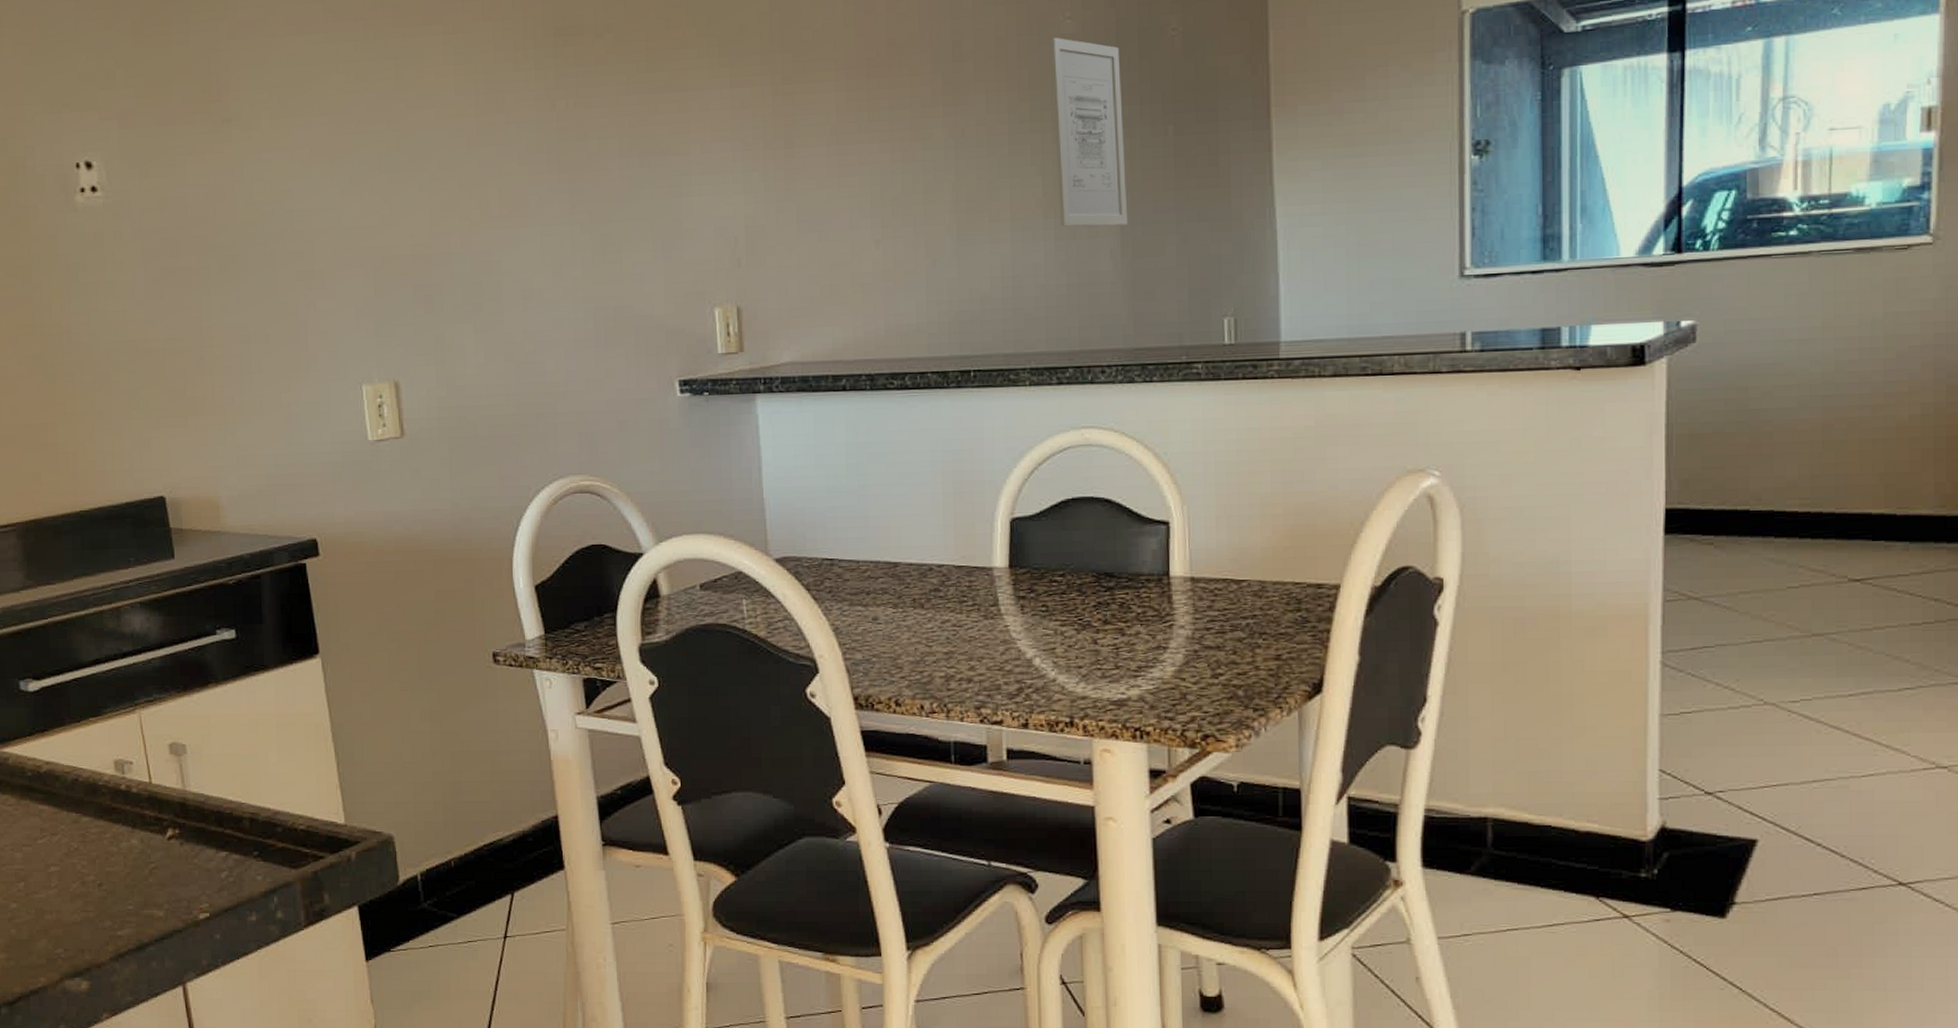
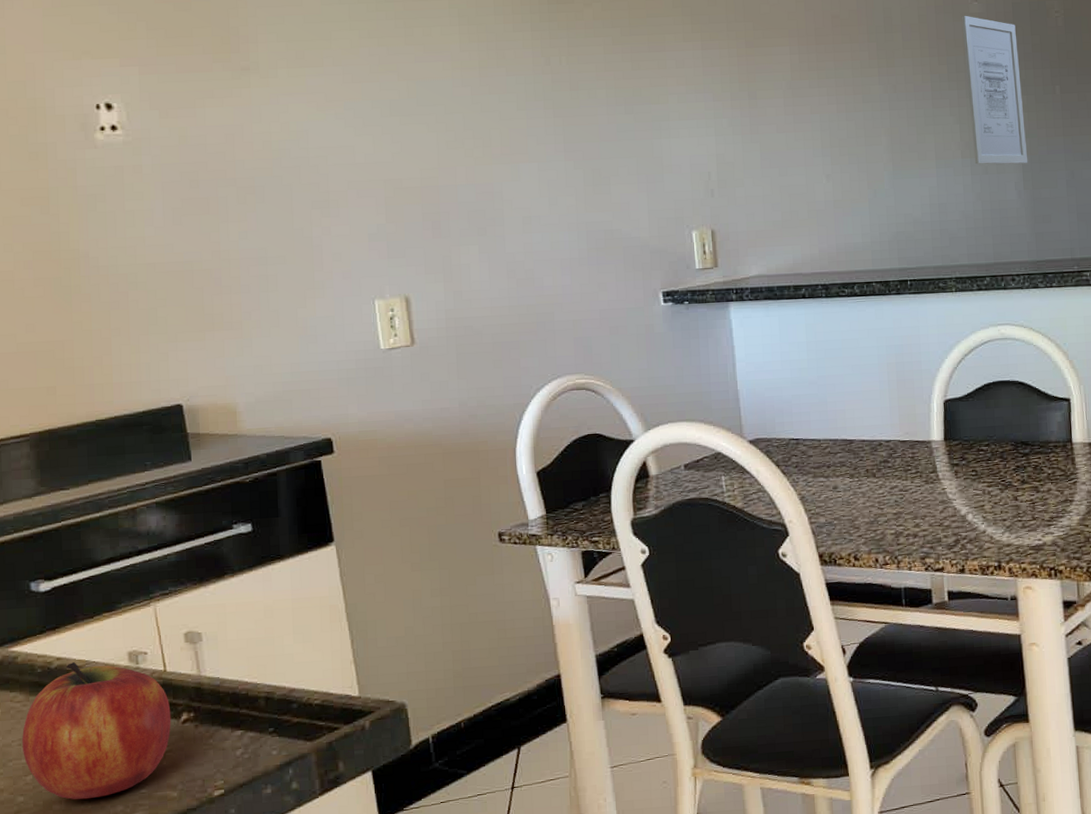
fruit: none [14,768,157,912] -> present [22,662,171,800]

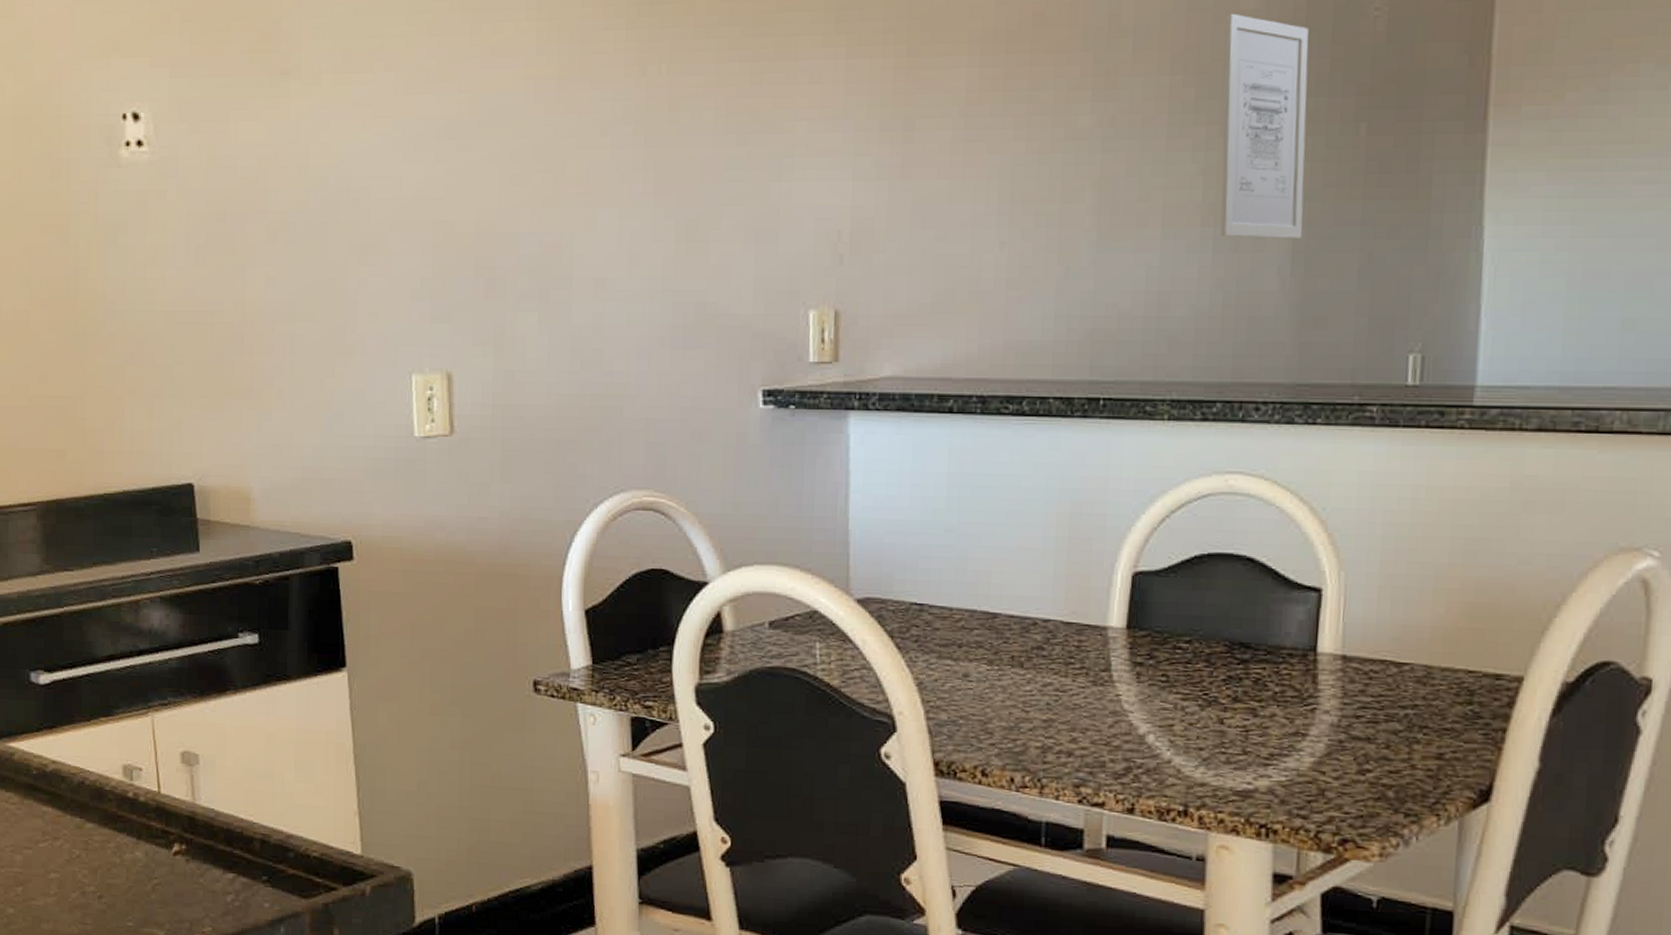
fruit: present [22,662,171,800] -> none [15,768,163,923]

